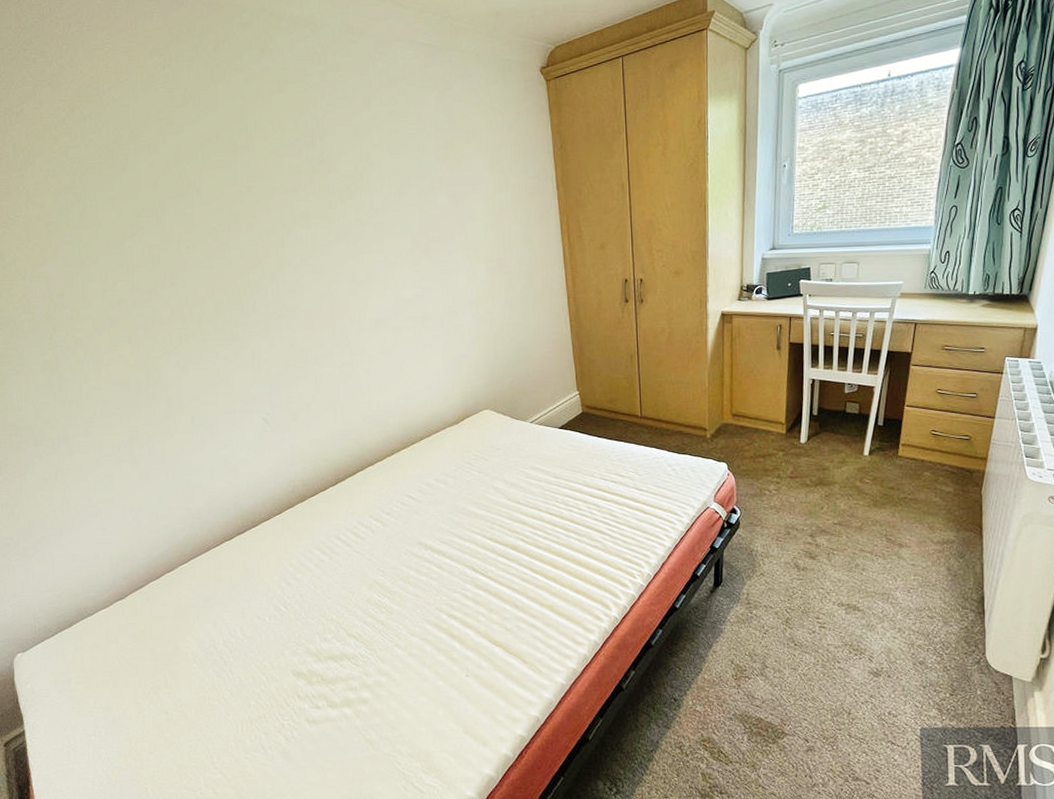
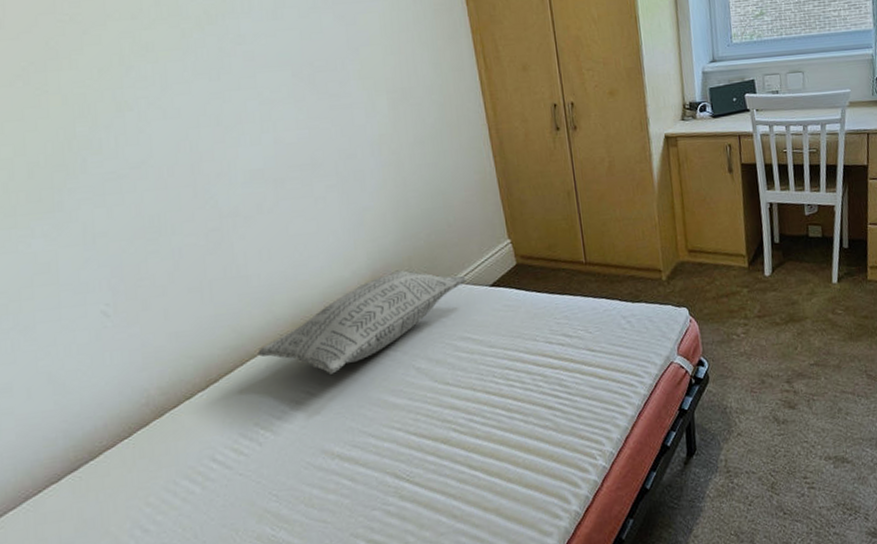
pillow: none [374,408,540,485] -> present [257,270,466,375]

